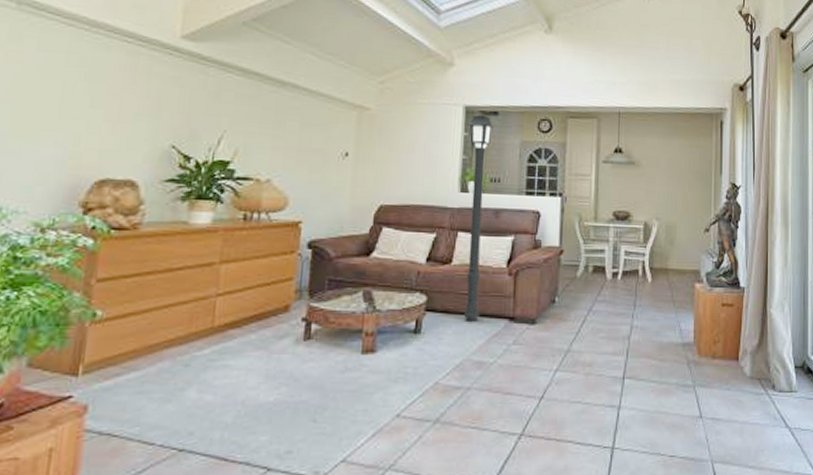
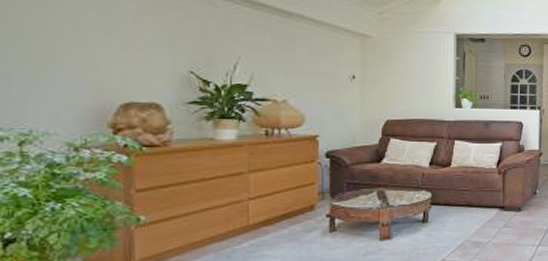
floor lamp: present [463,115,494,321] -> none [459,41,482,211]

